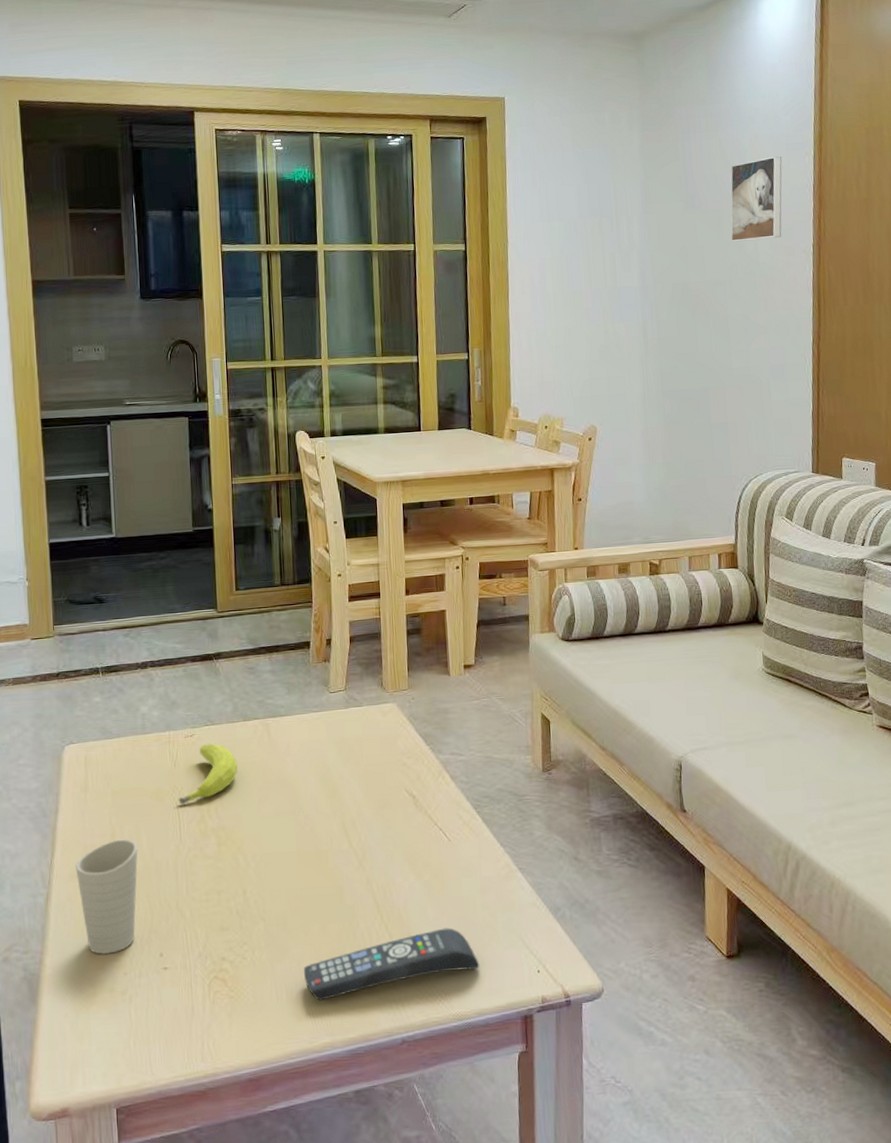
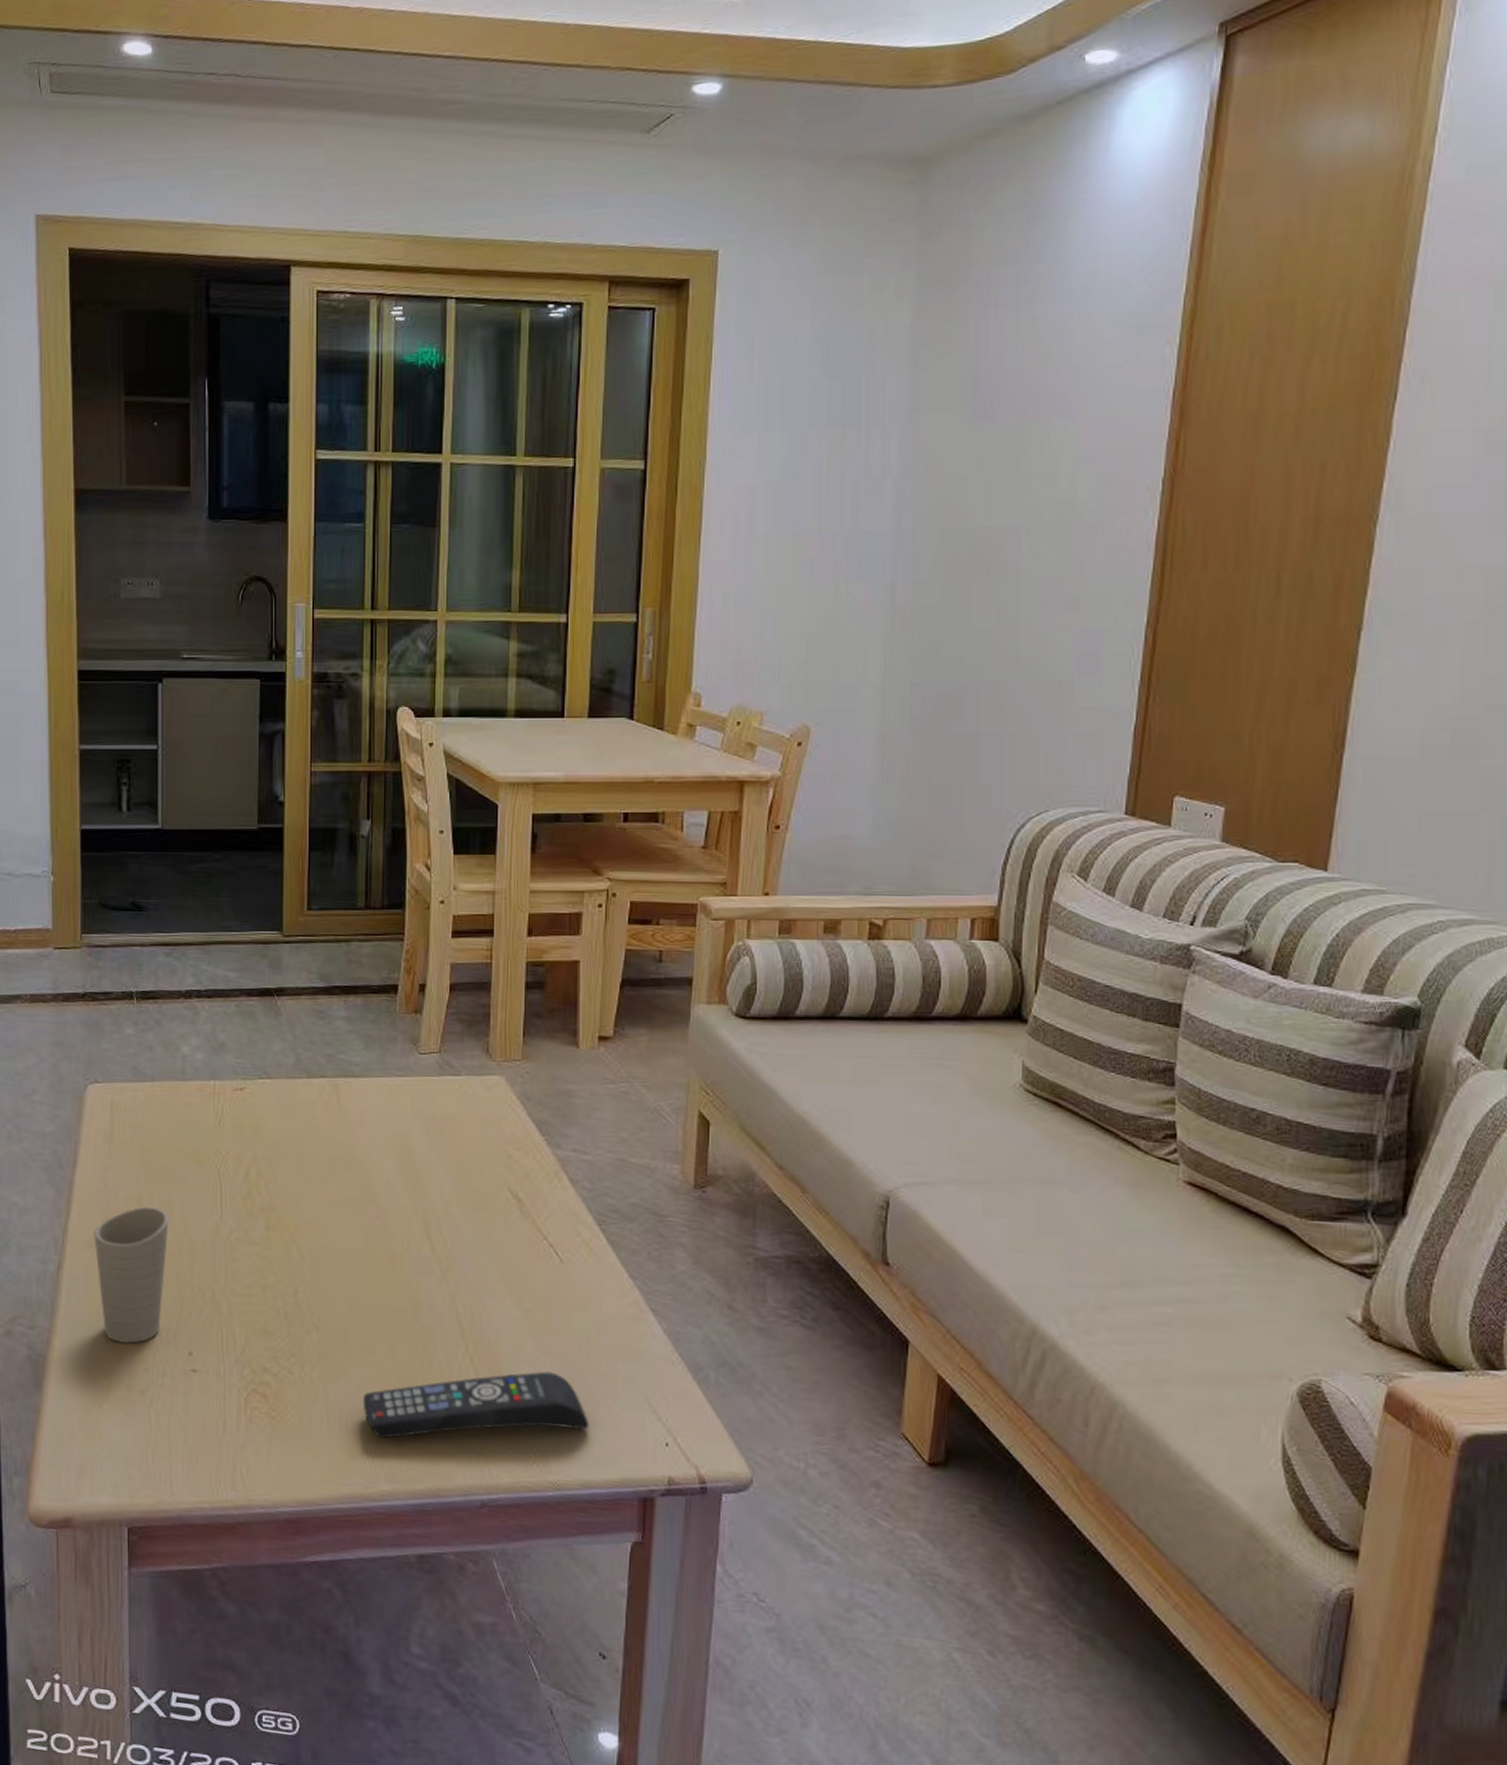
fruit: present [179,743,238,804] -> none [222,1101,296,1173]
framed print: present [730,156,782,242] -> none [1036,344,1127,471]

